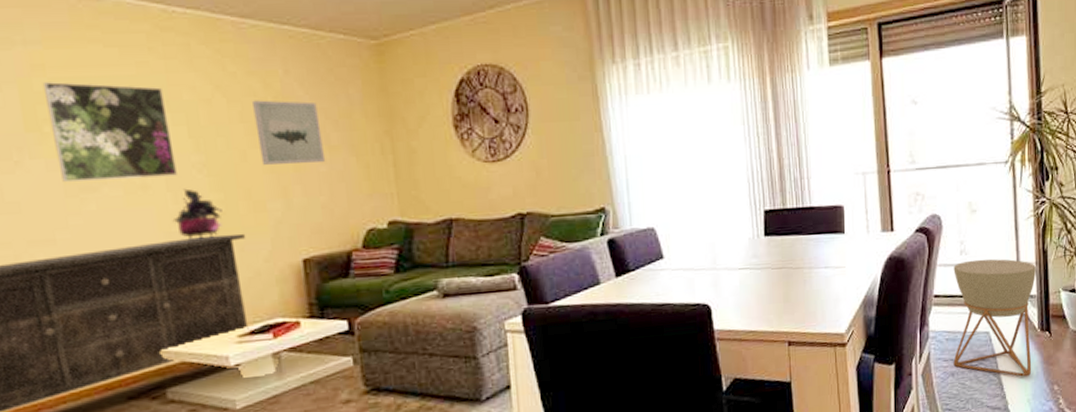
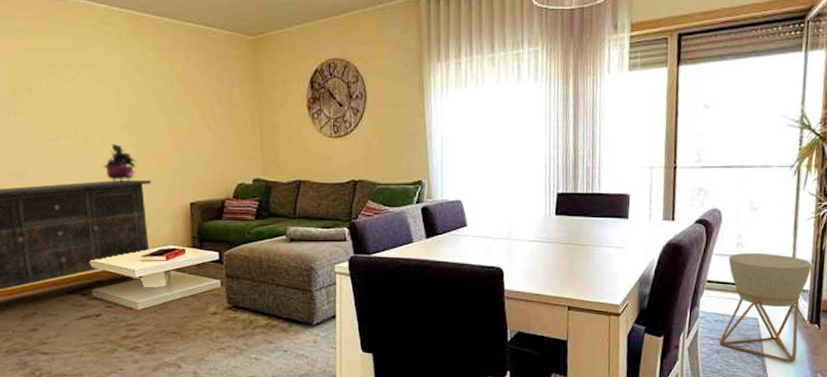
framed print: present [42,82,177,182] -> none [24,60,108,133]
wall art: present [252,100,326,165] -> none [162,80,211,129]

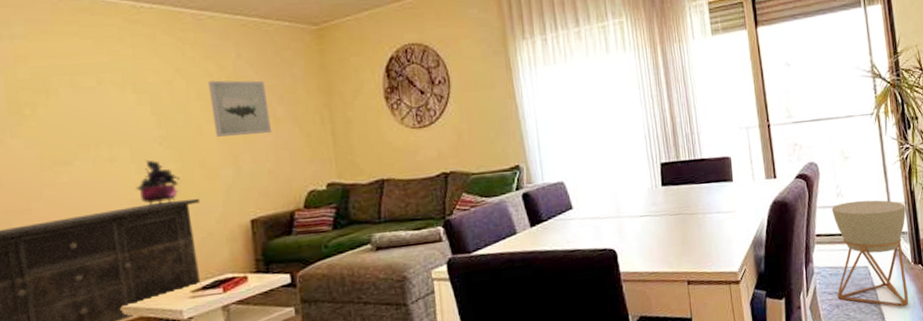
wall art: none [162,80,211,129] -> present [208,80,272,137]

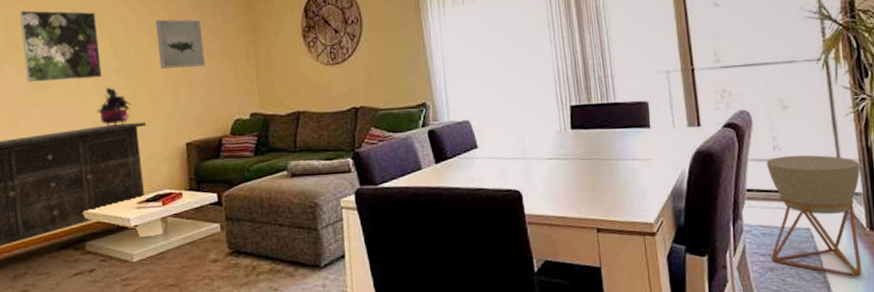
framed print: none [25,70,141,157] -> present [19,10,102,82]

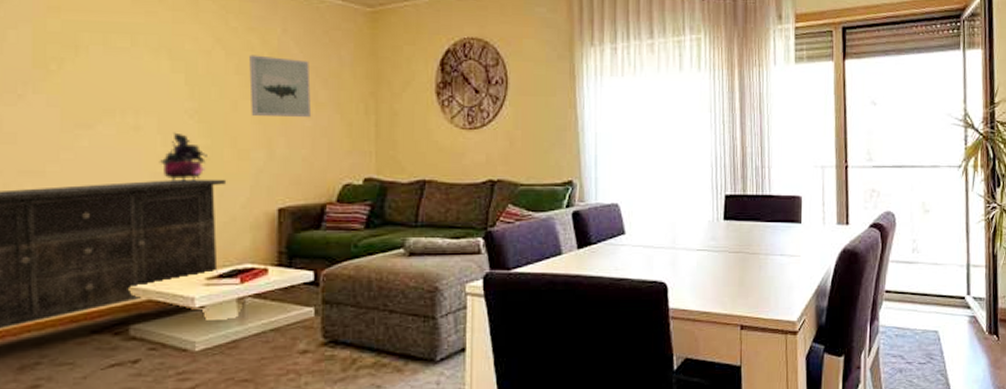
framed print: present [19,10,102,82] -> none [55,24,169,120]
planter: present [766,154,862,277] -> none [901,258,986,379]

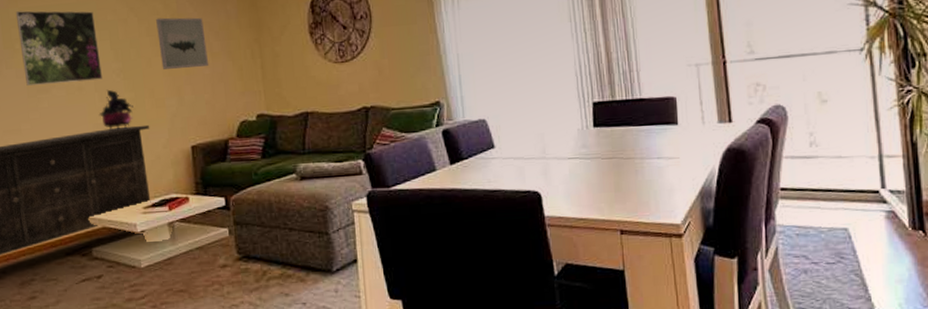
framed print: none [55,24,169,120] -> present [15,10,102,86]

